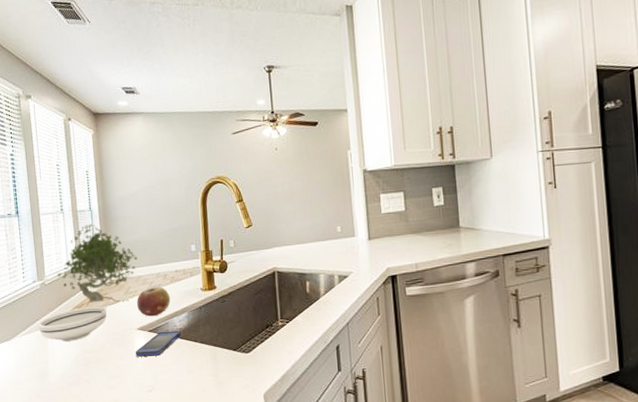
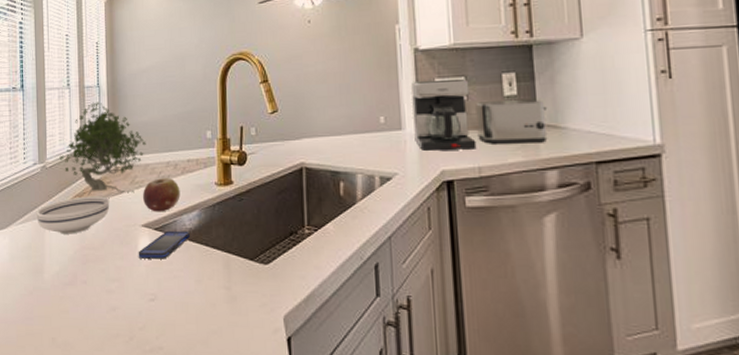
coffee maker: none [361,193,414,253] -> present [411,78,477,150]
toaster: none [412,208,467,246] -> present [475,99,548,146]

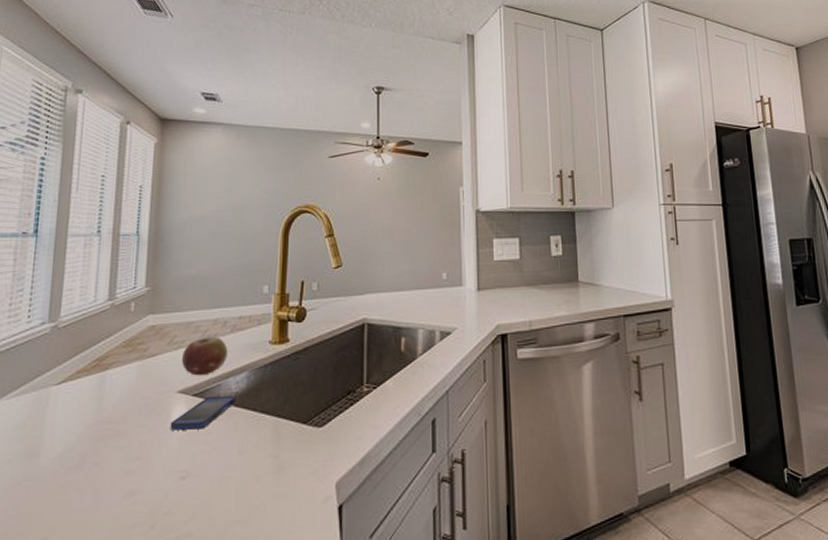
bowl: present [36,196,110,234] -> none [37,359,140,407]
plant: present [59,102,146,196] -> none [77,252,191,360]
coffee maker: present [411,78,477,150] -> none [472,239,528,306]
toaster: present [475,99,548,146] -> none [528,260,586,301]

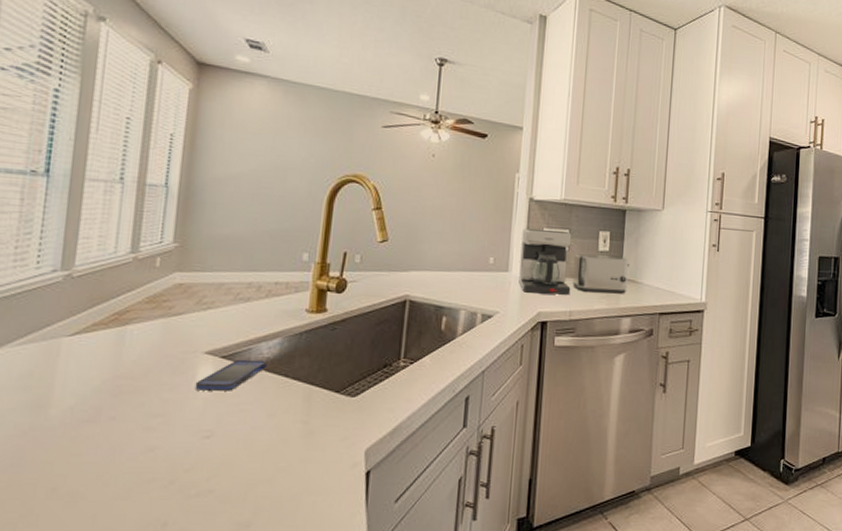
fruit: present [182,337,228,376] -> none [211,300,262,339]
coffee maker: none [472,239,528,306] -> present [518,228,572,295]
toaster: none [528,260,586,301] -> present [573,254,630,294]

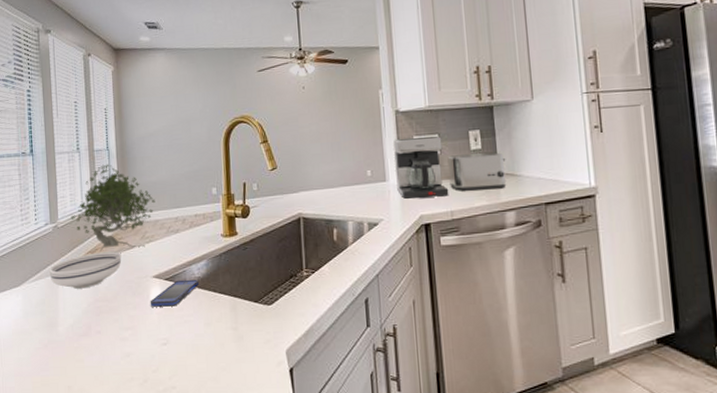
bowl: none [47,315,164,360] -> present [49,251,122,289]
plant: none [94,204,224,315] -> present [71,164,155,252]

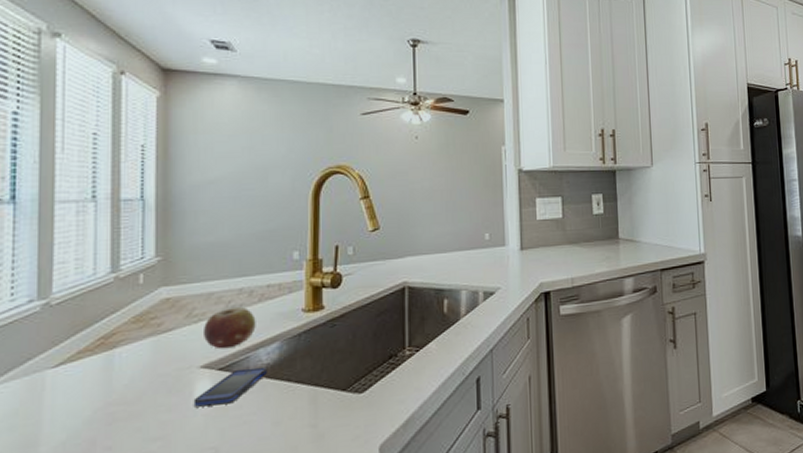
bowl: present [49,251,122,289] -> none [30,335,154,391]
plant: present [71,164,155,252] -> none [74,218,211,338]
fruit: none [153,232,189,264] -> present [204,307,256,349]
coffee maker: present [393,135,449,199] -> none [515,198,570,265]
toaster: present [447,152,506,193] -> none [570,217,626,258]

